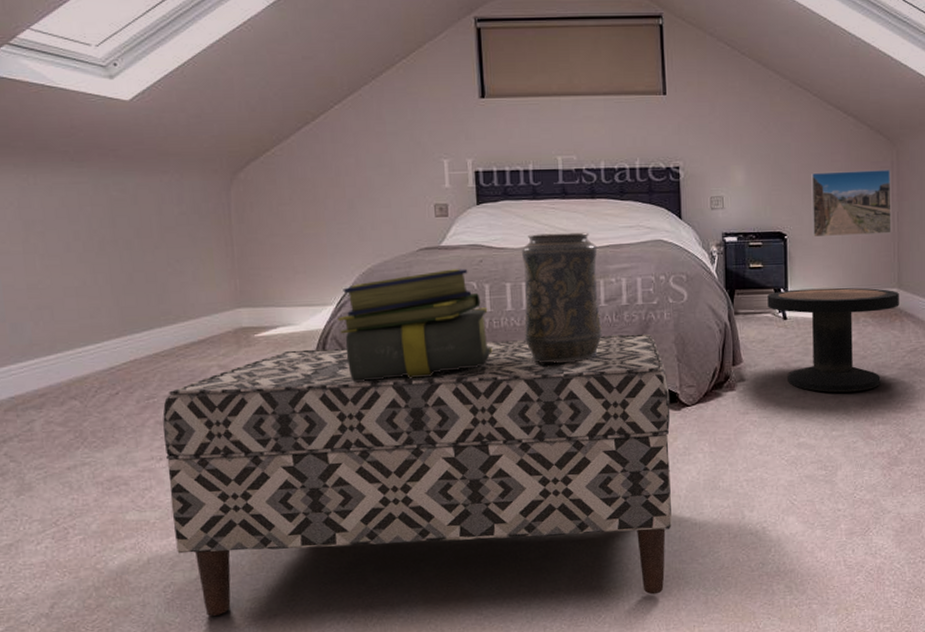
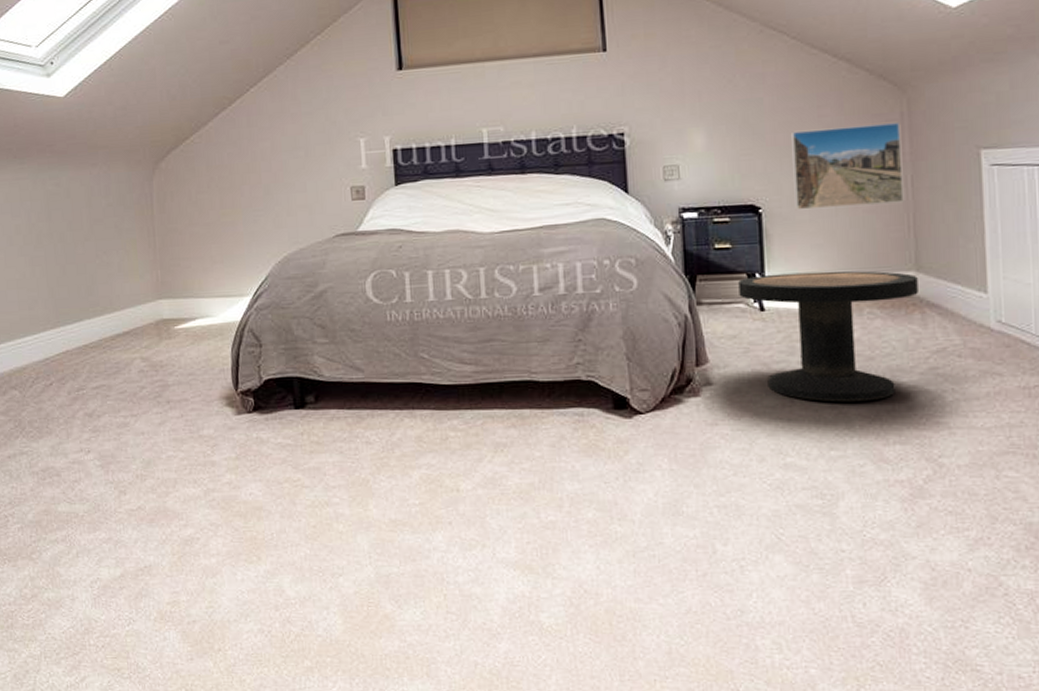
bench: present [162,333,672,617] -> none [91,327,624,637]
stack of books: present [338,269,493,381] -> none [254,255,414,377]
decorative vase: present [521,232,602,363] -> none [443,212,537,360]

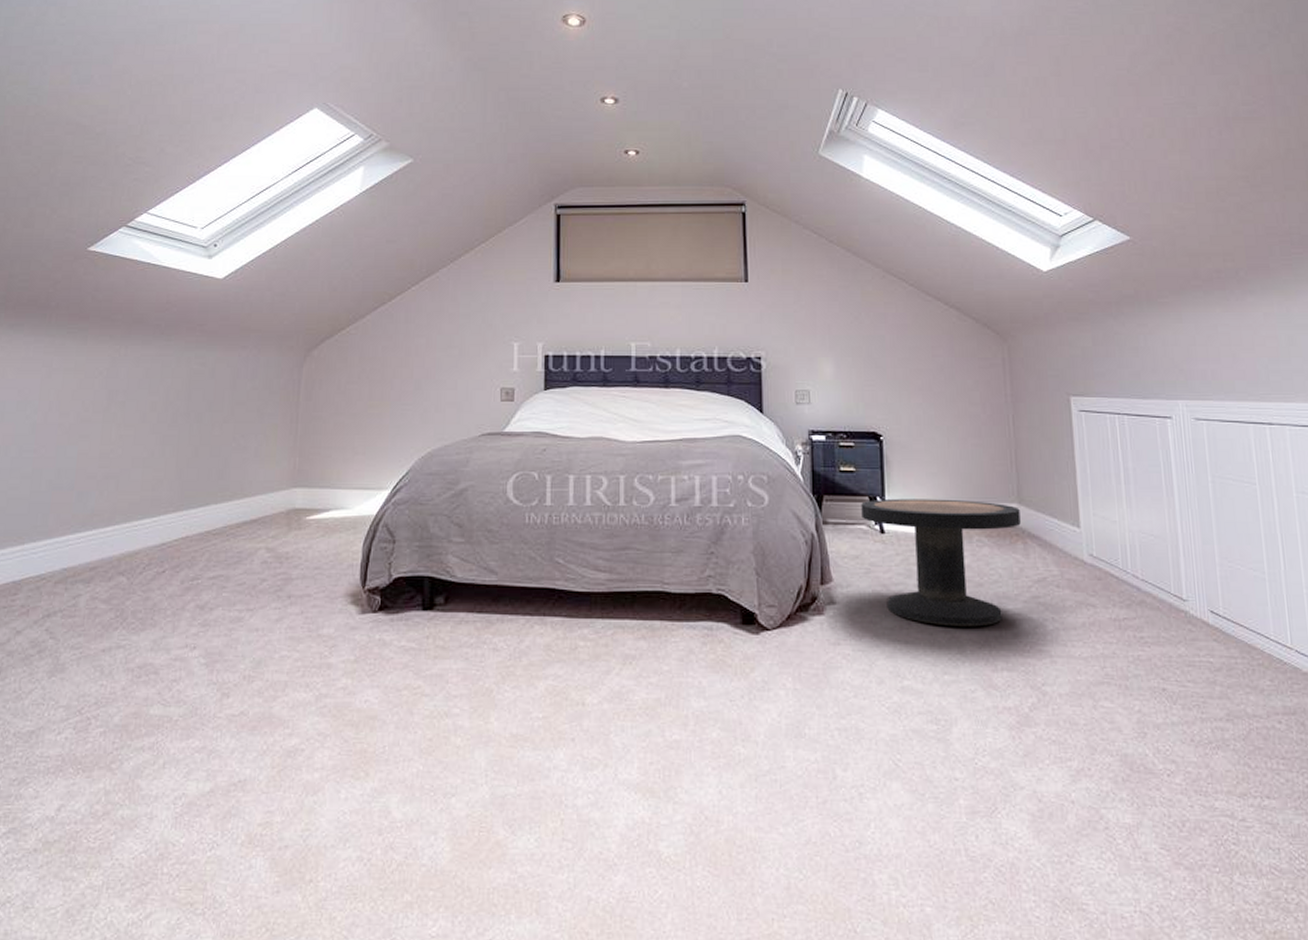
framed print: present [791,121,904,211] -> none [909,366,1007,440]

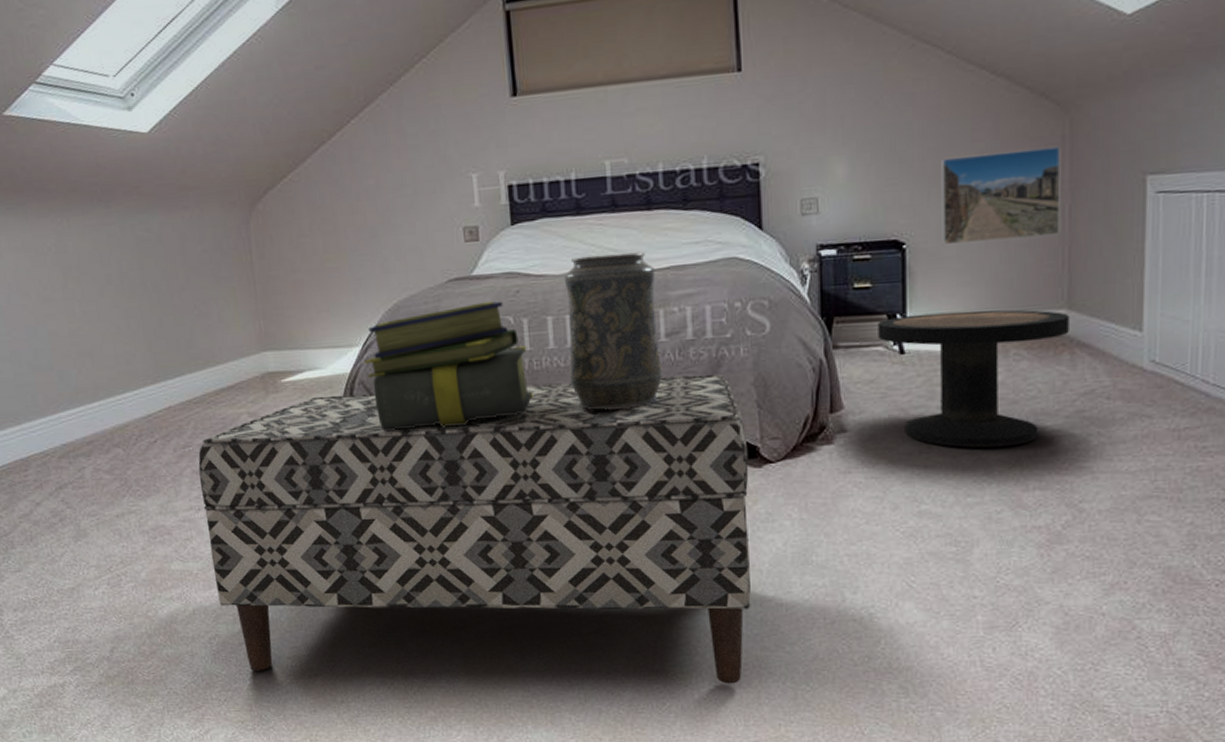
bench: none [194,536,747,870] -> present [198,374,751,684]
stack of books: none [391,457,550,575] -> present [364,301,534,430]
decorative vase: none [585,423,671,568] -> present [563,252,663,410]
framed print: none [909,366,1007,440] -> present [942,145,1061,246]

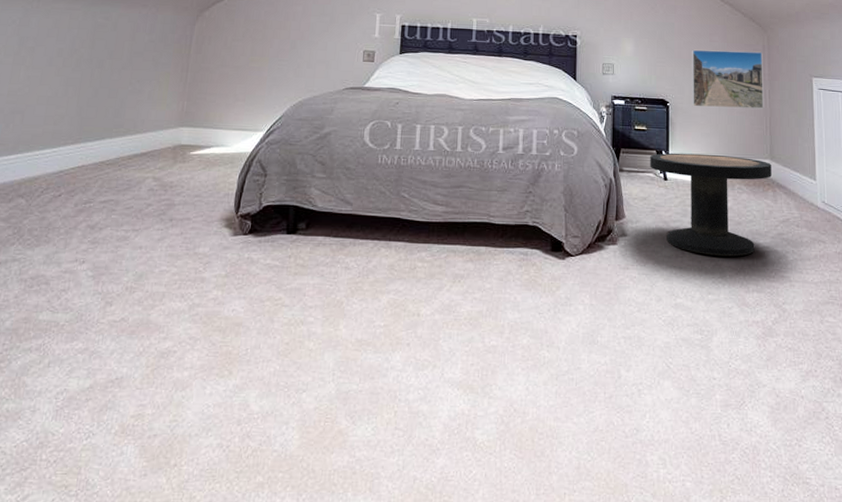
bench: present [198,374,751,684] -> none [77,169,556,453]
stack of books: present [364,301,534,430] -> none [265,108,398,205]
decorative vase: present [563,252,663,410] -> none [427,83,500,203]

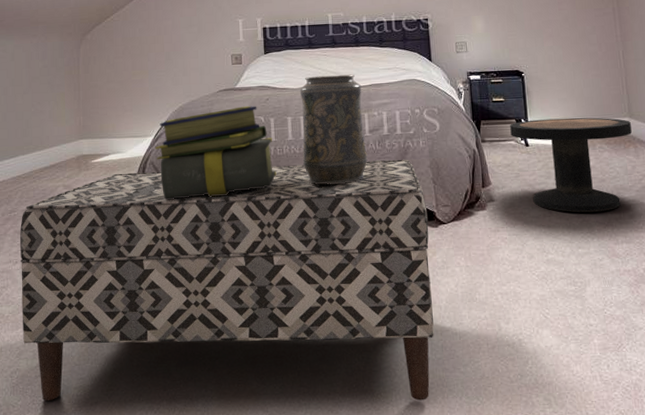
bench: none [77,169,556,453] -> present [19,159,434,402]
stack of books: none [265,108,398,205] -> present [155,106,277,199]
decorative vase: none [427,83,500,203] -> present [299,74,368,185]
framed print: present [692,49,764,109] -> none [542,14,619,75]

